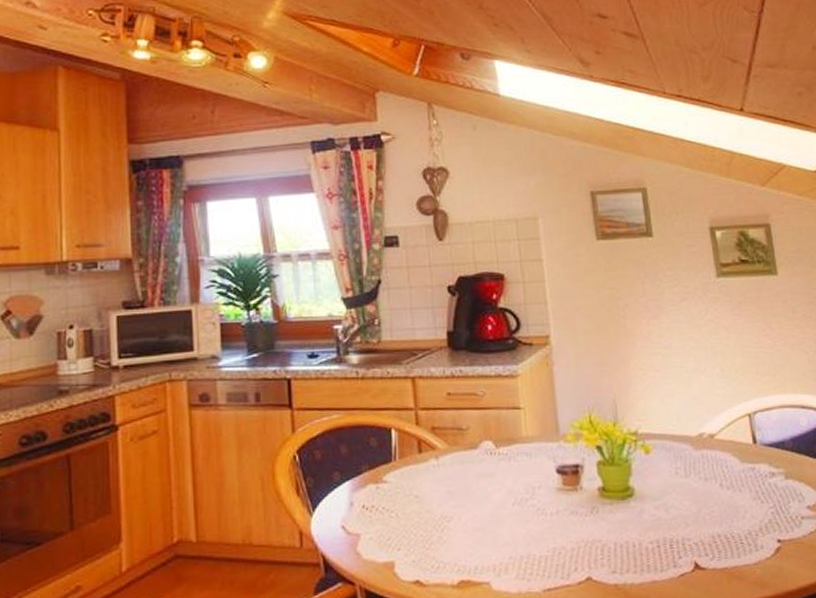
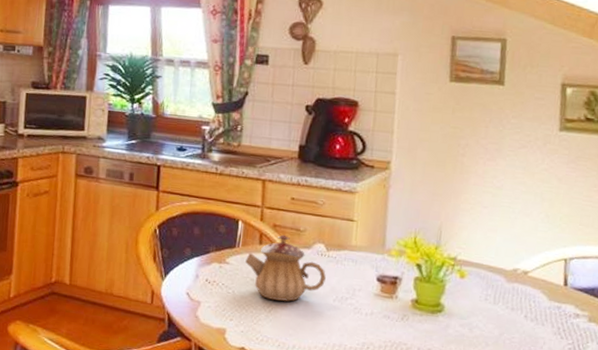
teapot: none [406,437,500,517] -> present [245,234,326,302]

